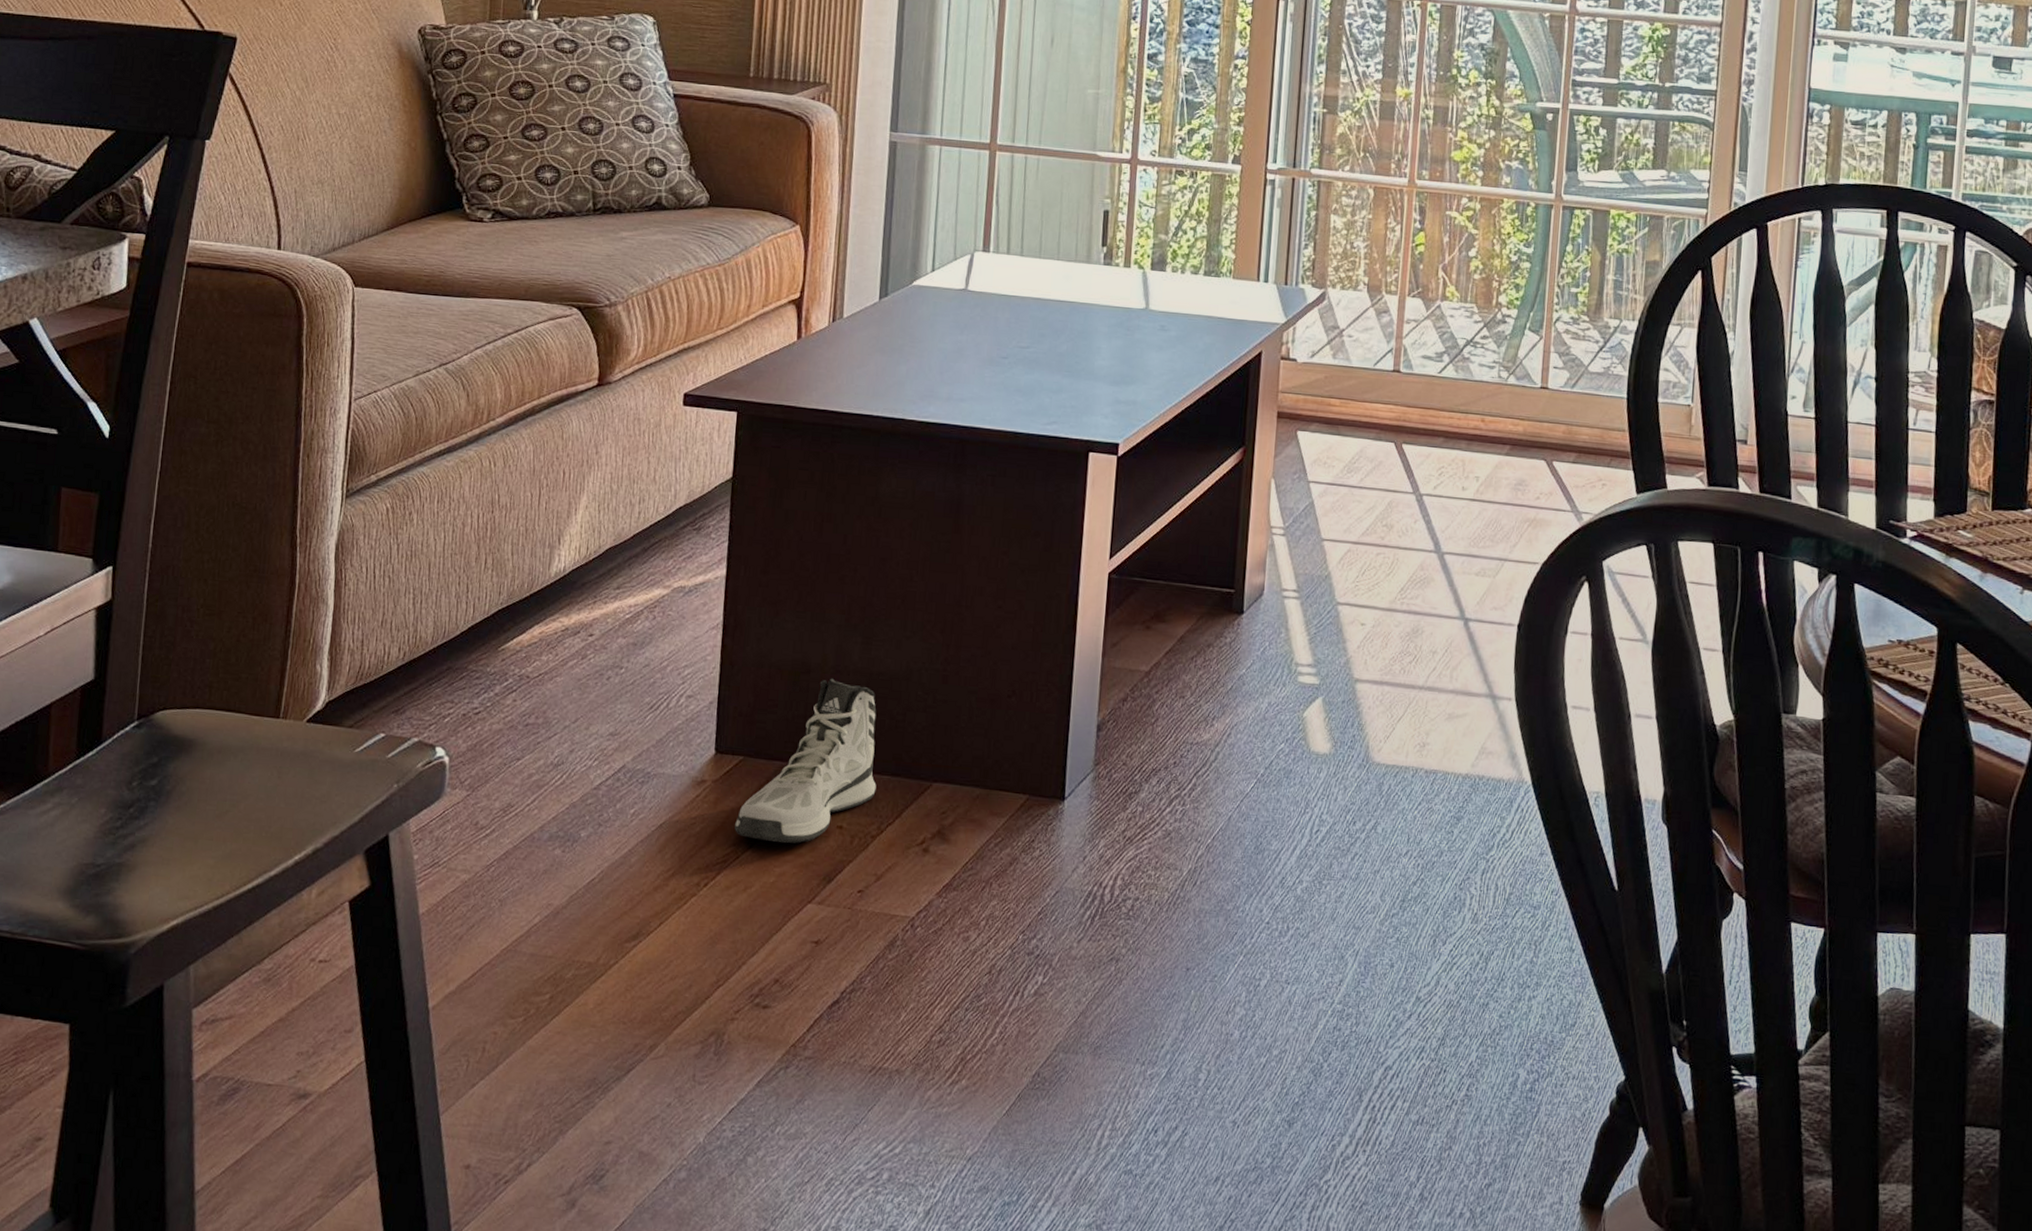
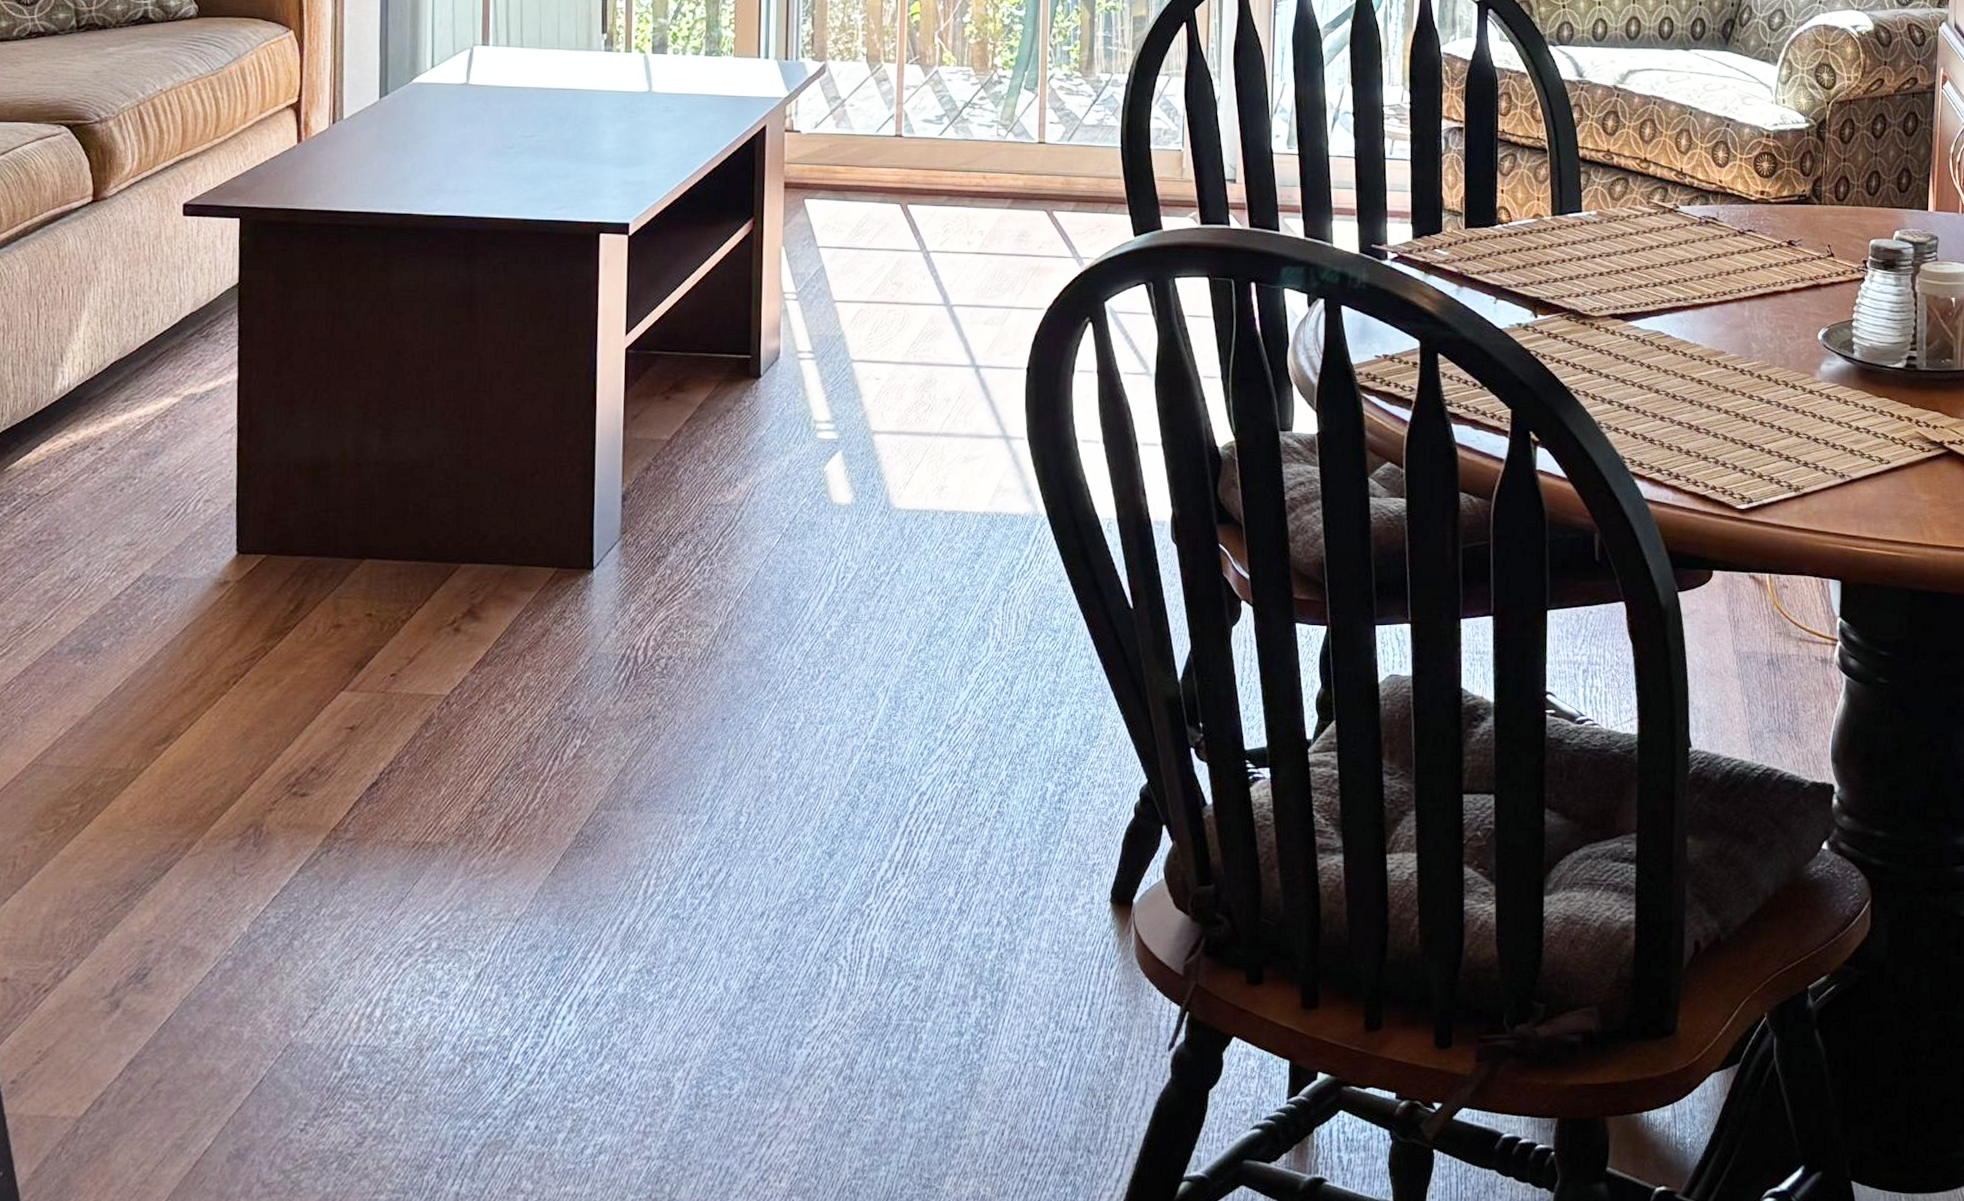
sneaker: present [735,678,877,844] -> none [261,471,404,636]

